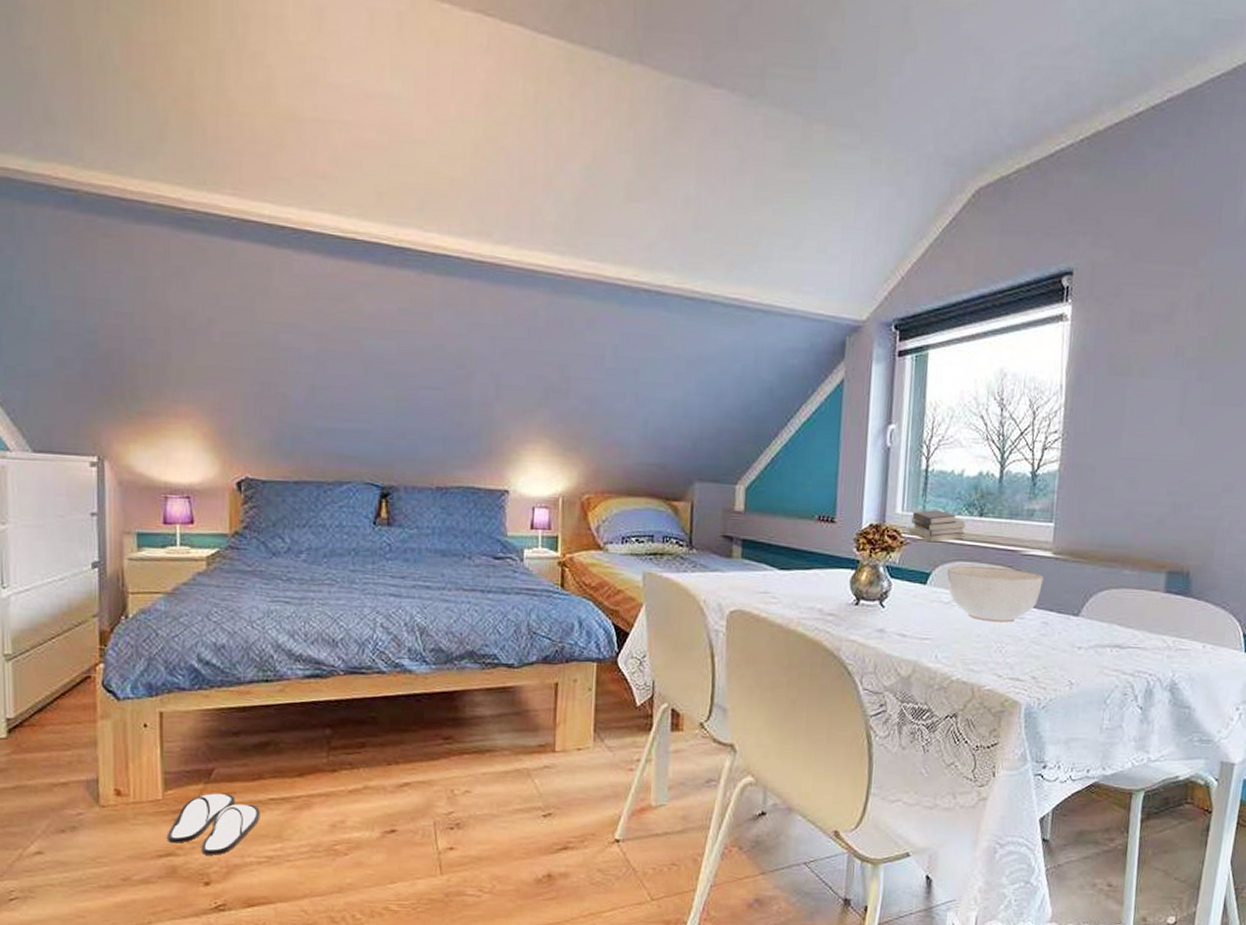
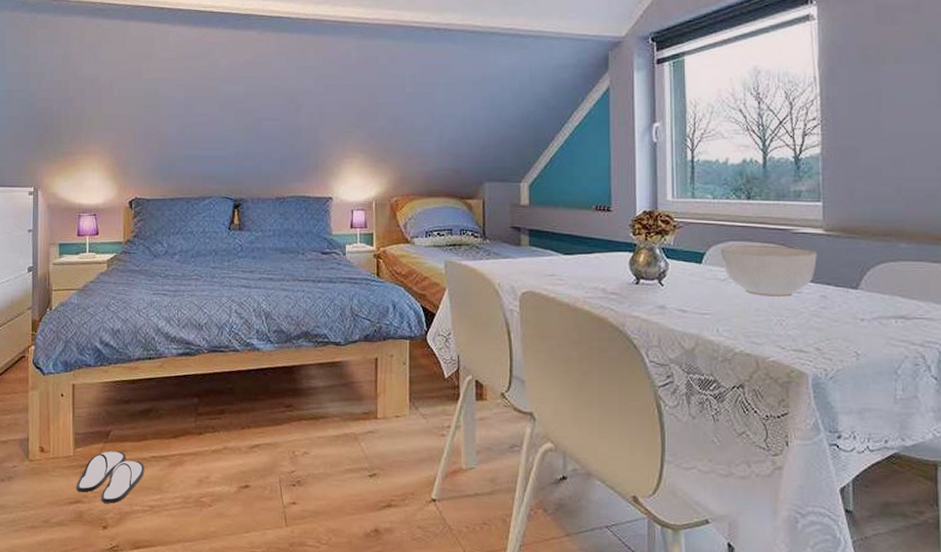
books: present [908,509,966,543] -> none [680,195,735,225]

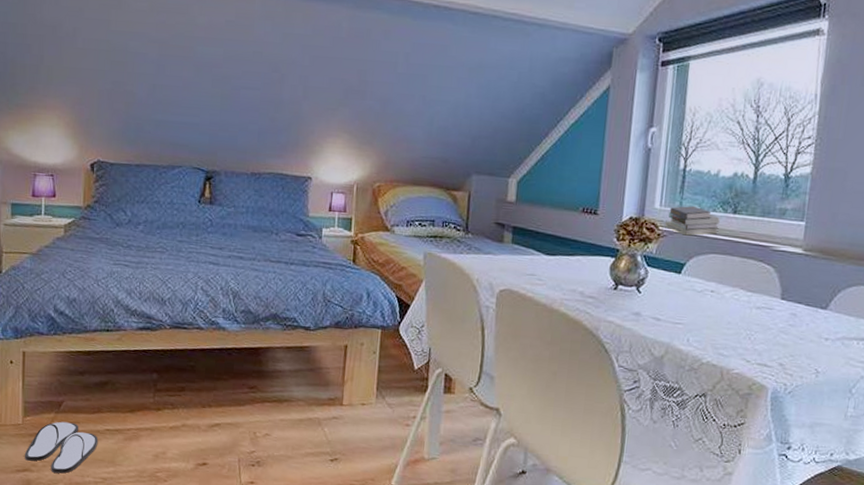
books: none [680,195,735,225] -> present [665,205,720,236]
bowl: present [721,245,817,297] -> none [701,258,793,312]

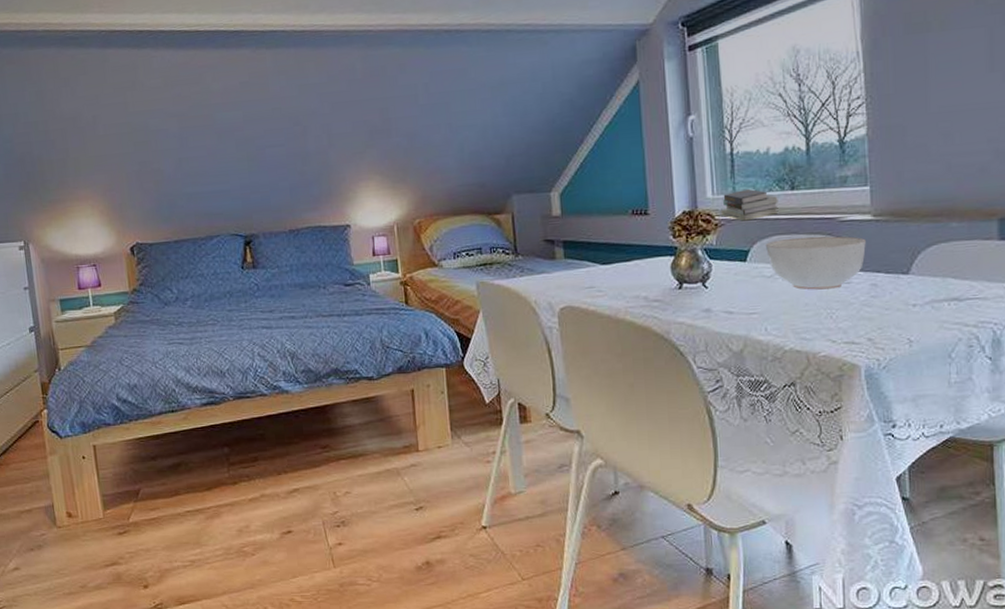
slippers: present [25,421,98,474] -> none [111,509,181,562]
bowl: none [701,258,793,312] -> present [766,236,866,290]

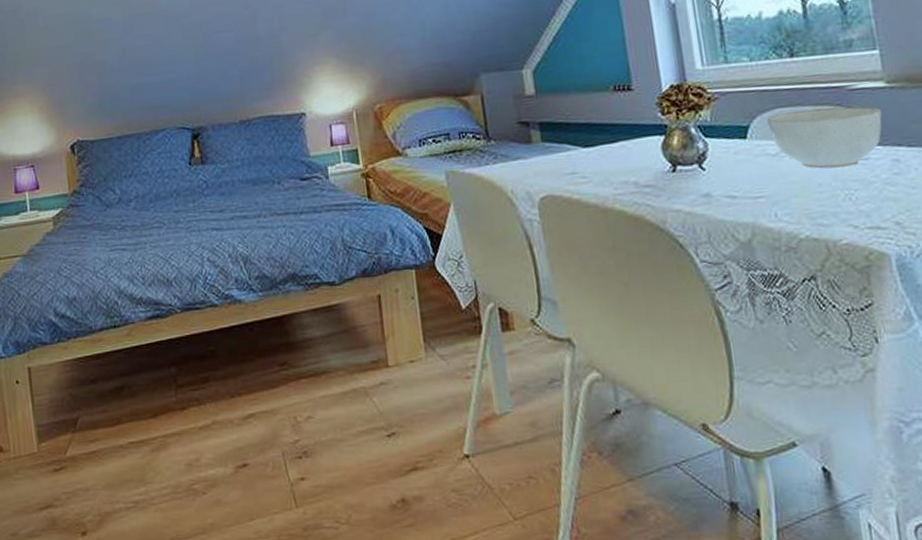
books: present [721,188,778,221] -> none [713,57,777,94]

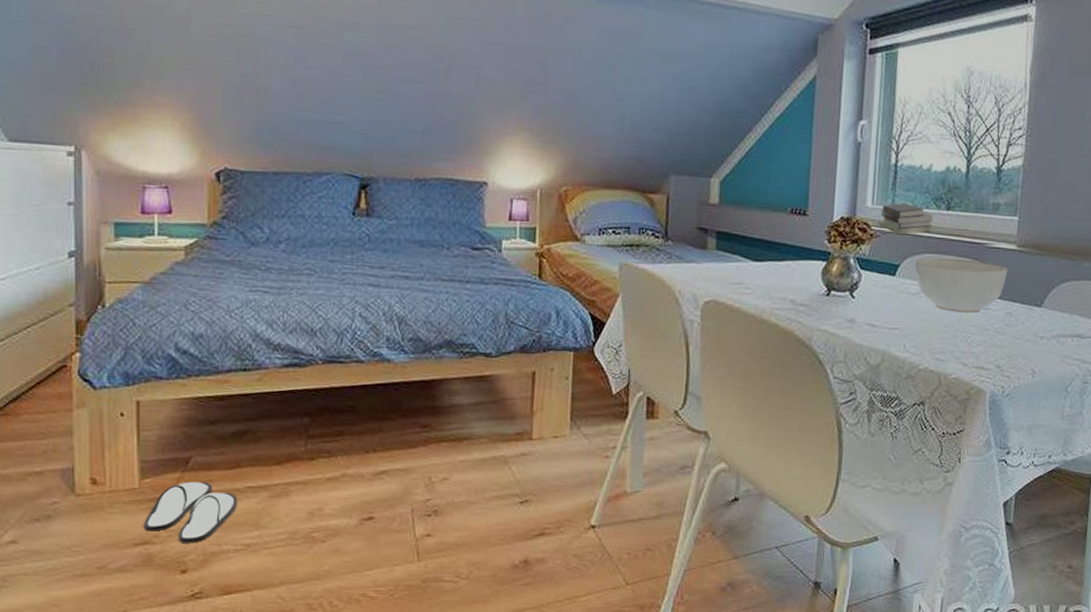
slippers: none [45,441,123,504] -> present [144,481,238,543]
books: none [713,57,777,94] -> present [878,202,934,235]

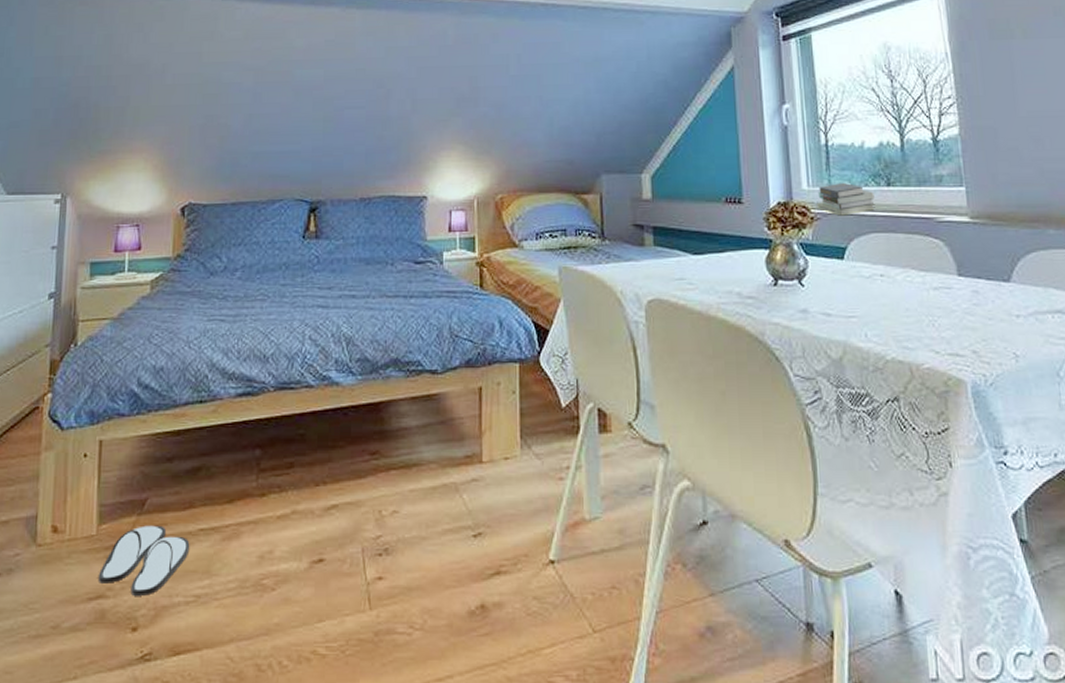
bowl: present [915,258,1008,313] -> none [863,236,965,294]

